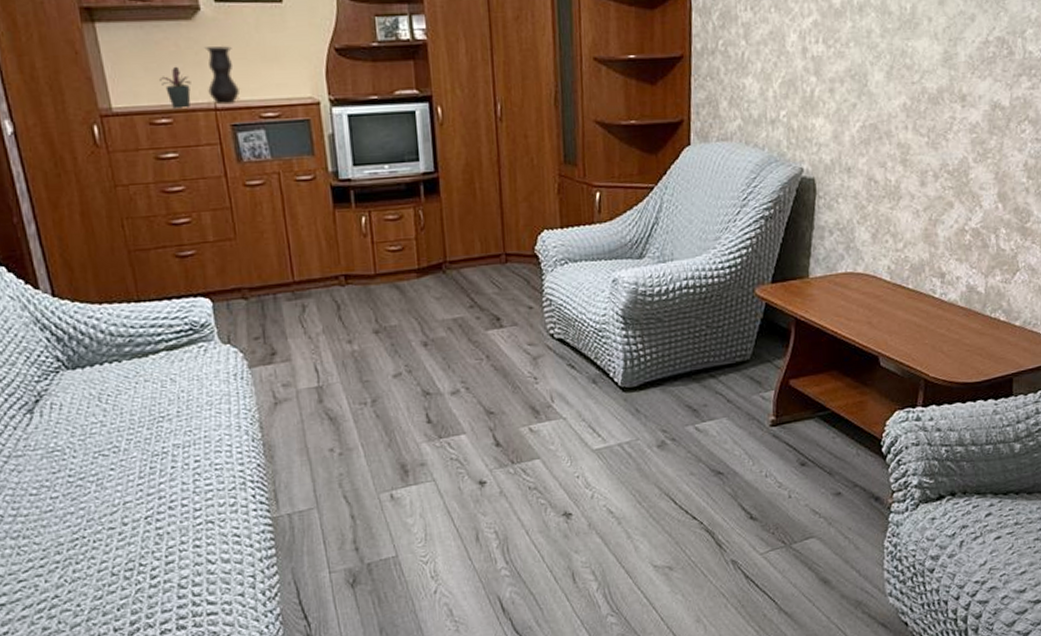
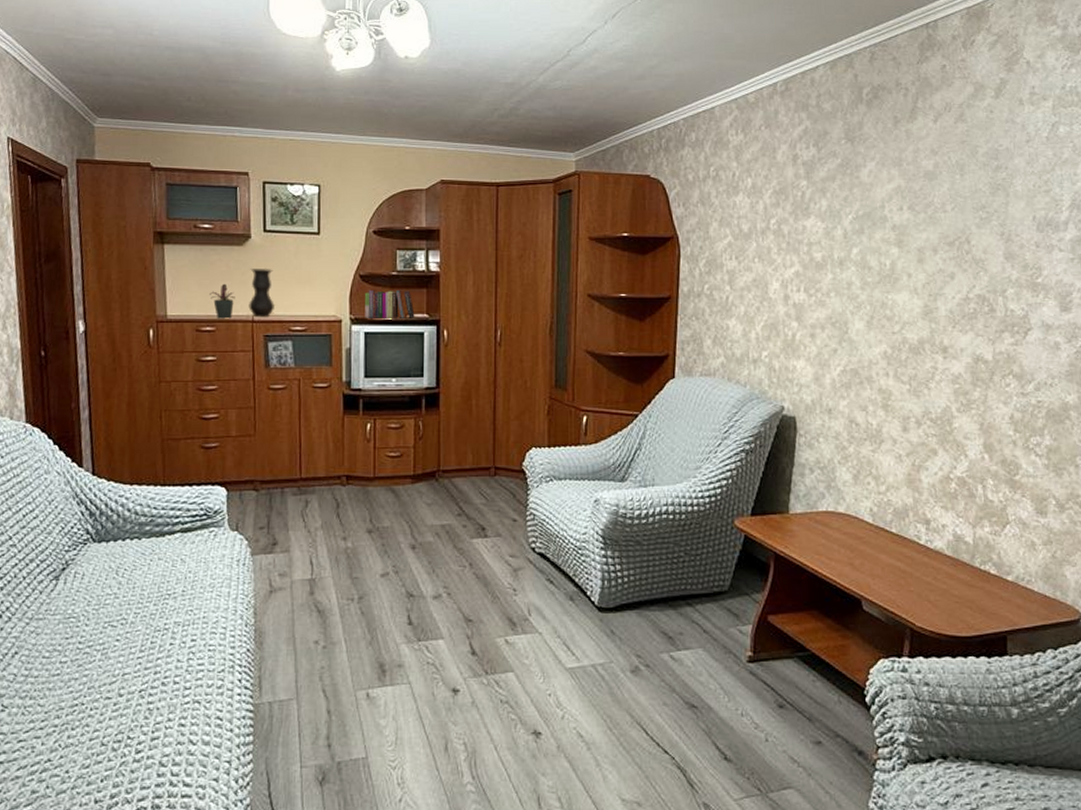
books: none [344,64,403,98] -> present [365,290,415,318]

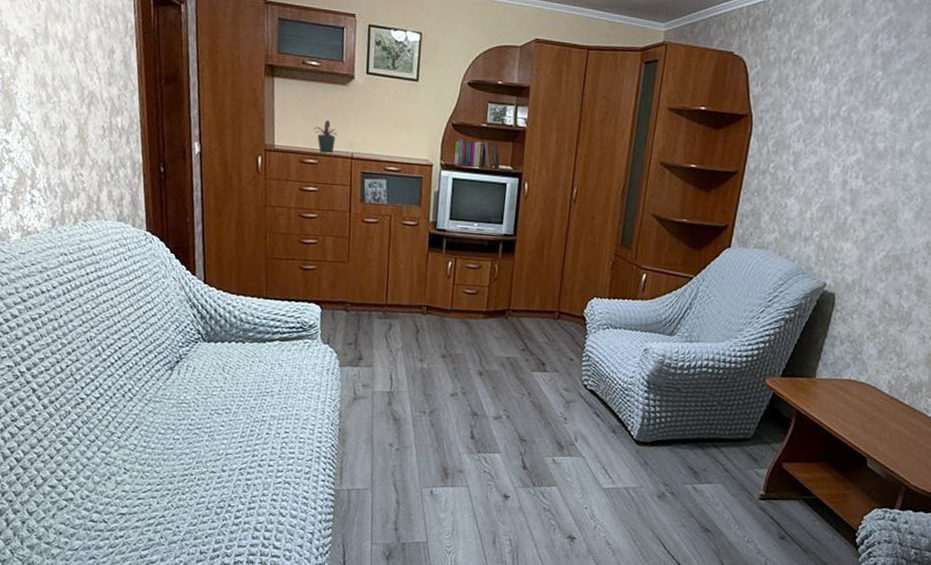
vase: present [248,269,274,318] -> none [349,108,373,156]

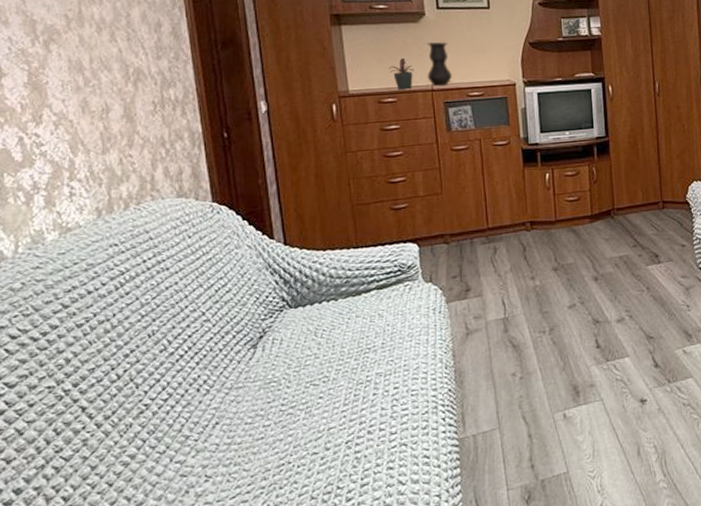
vase: none [349,108,373,156] -> present [426,42,452,87]
books: present [454,139,500,169] -> none [535,53,582,80]

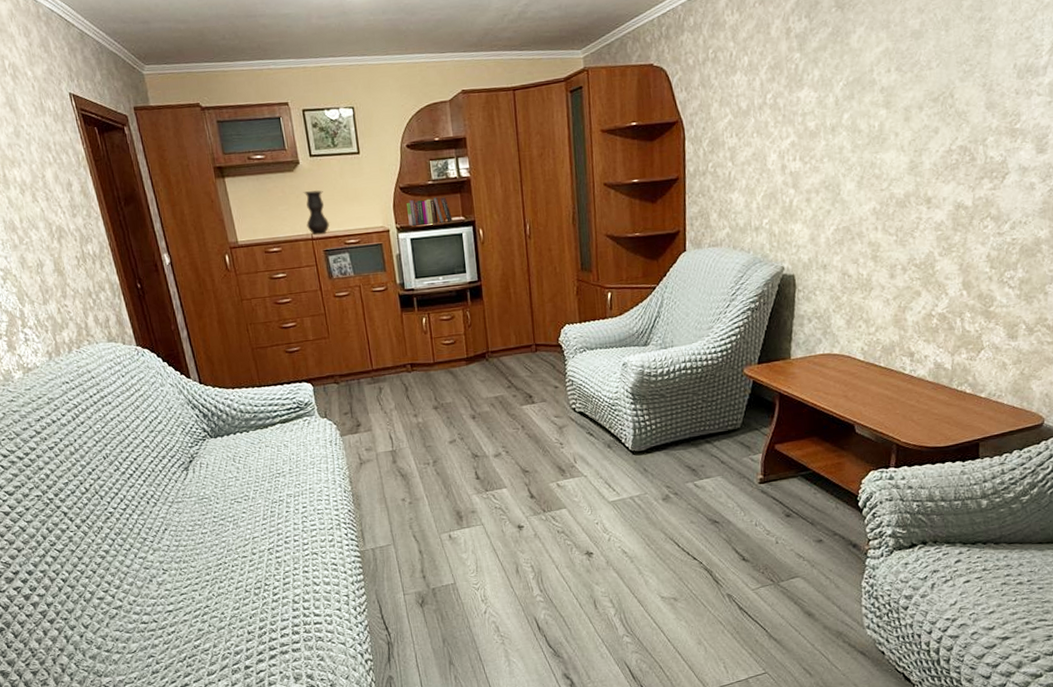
potted plant: present [389,57,414,90] -> none [271,207,294,240]
books: none [535,53,582,80] -> present [407,197,453,226]

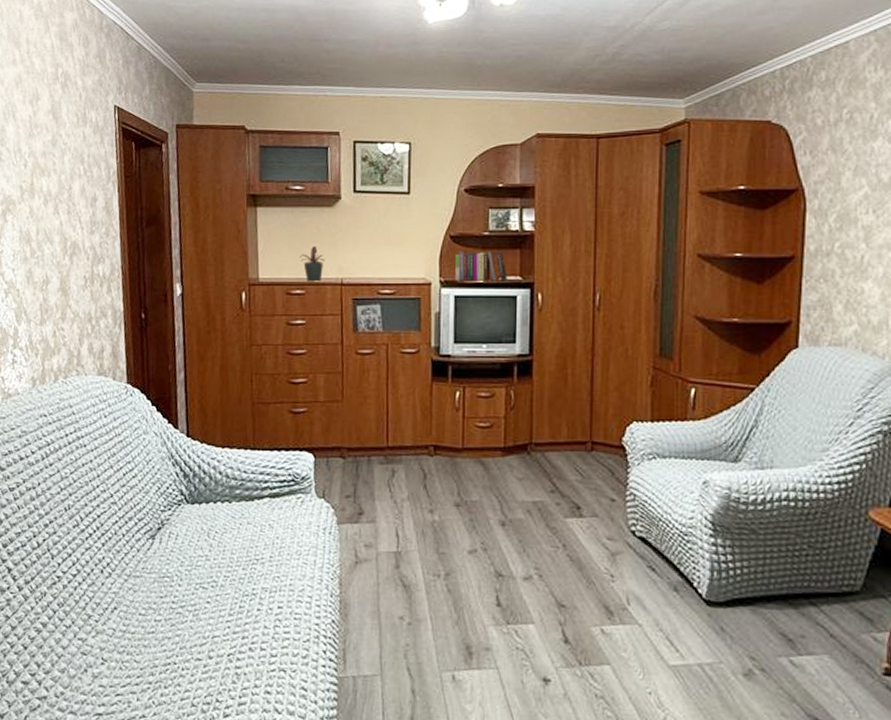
potted plant: none [271,207,294,240] -> present [300,245,325,282]
vase: present [303,190,329,236] -> none [338,230,363,281]

